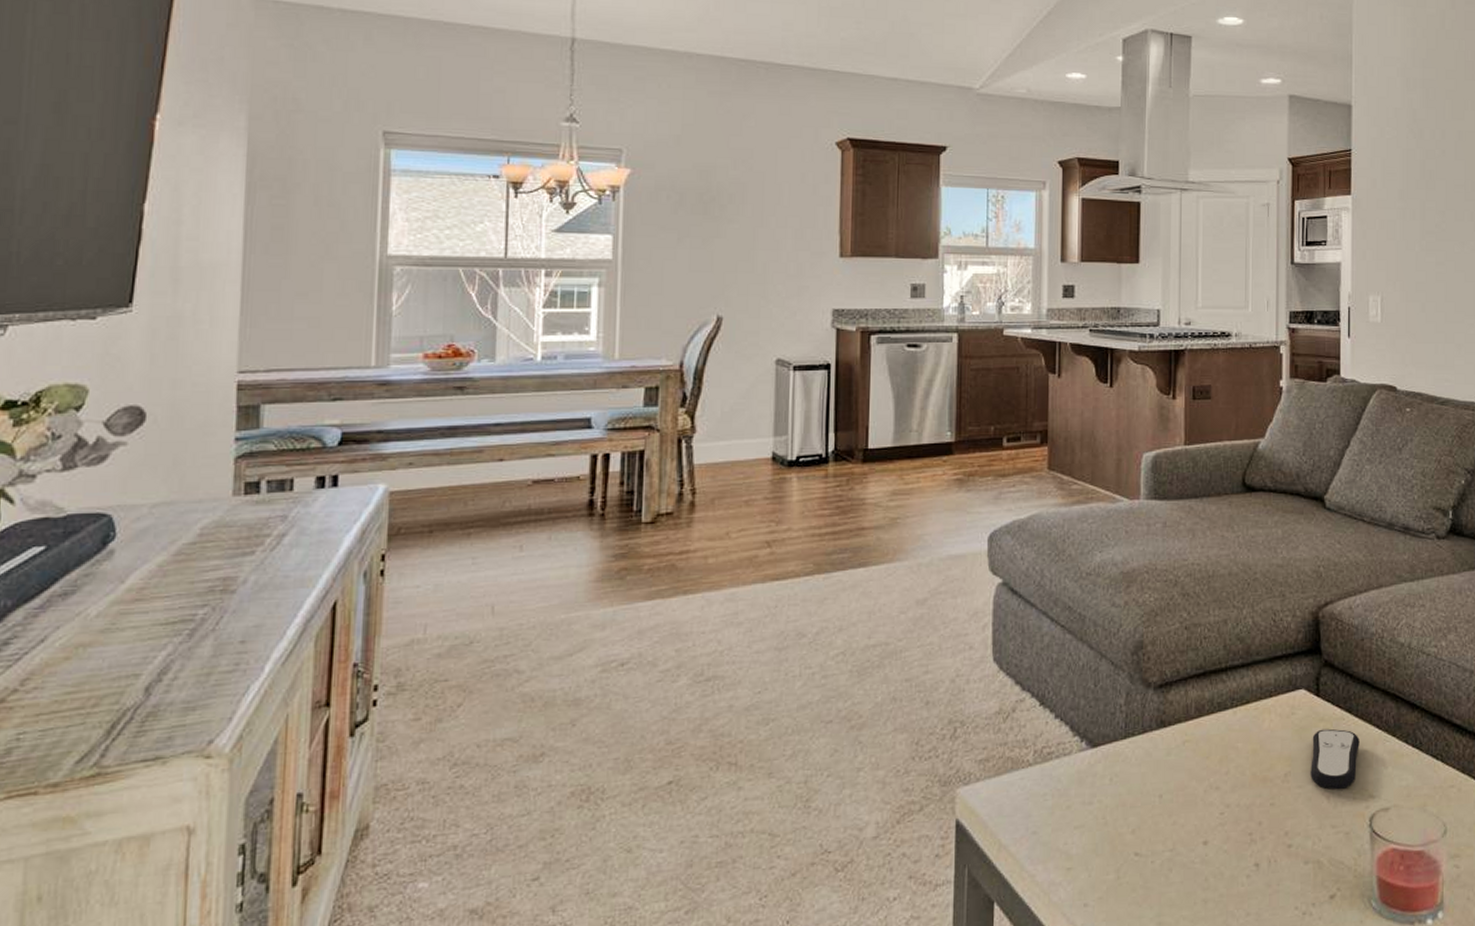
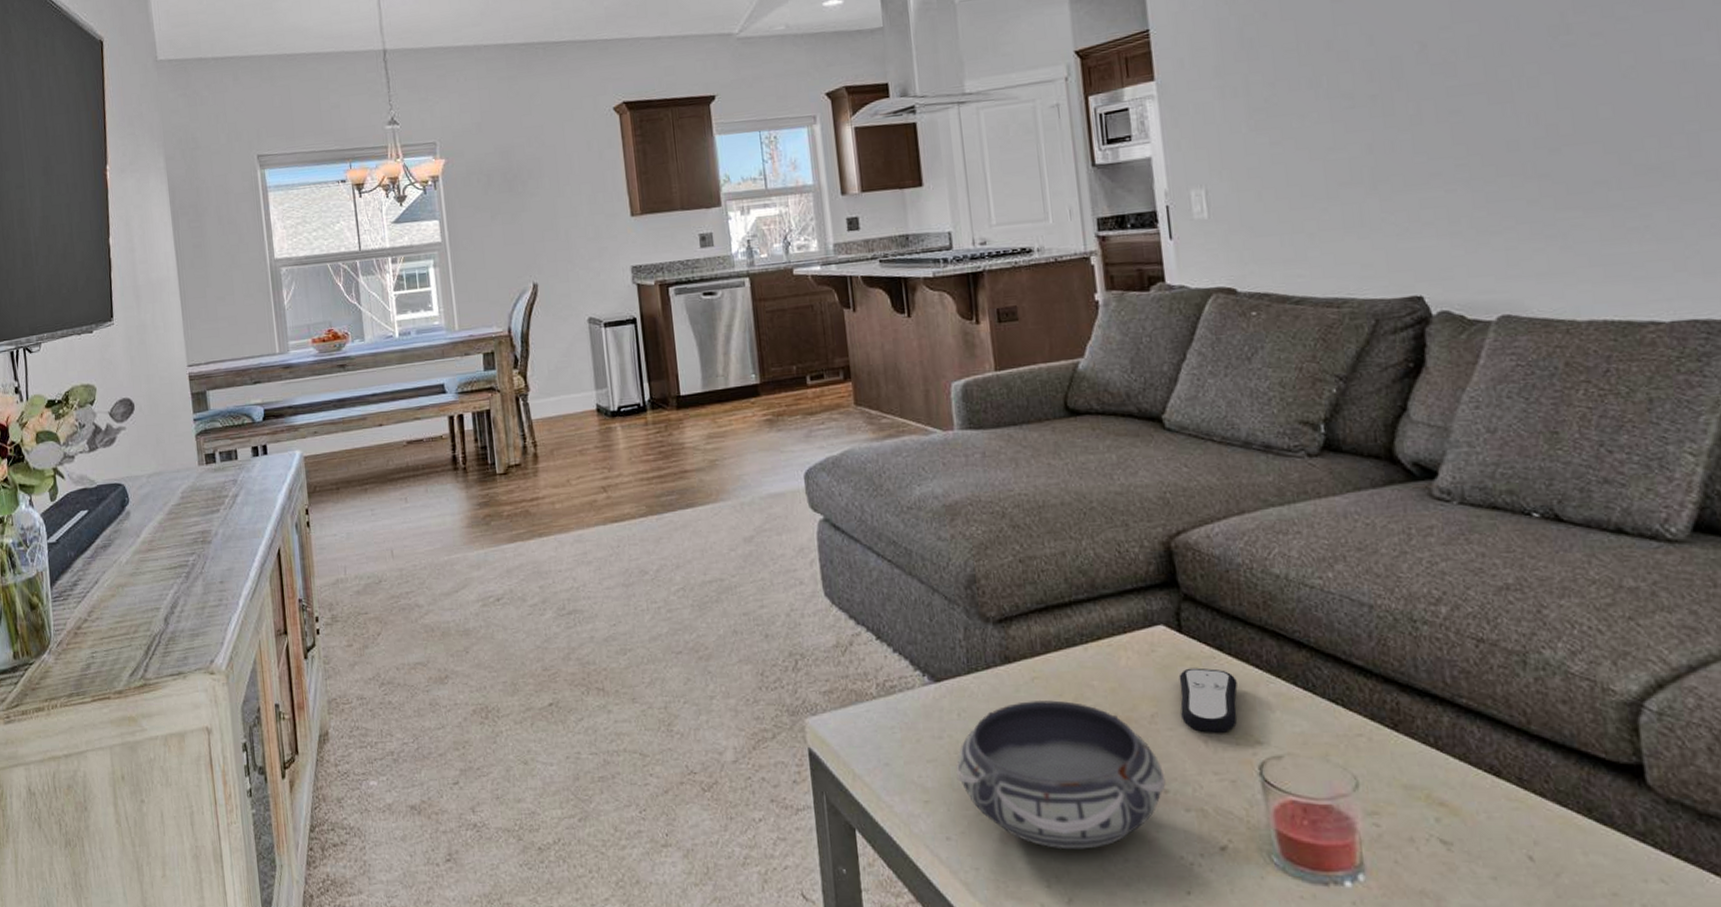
bowl: none [1101,762,1290,908] -> present [956,699,1166,850]

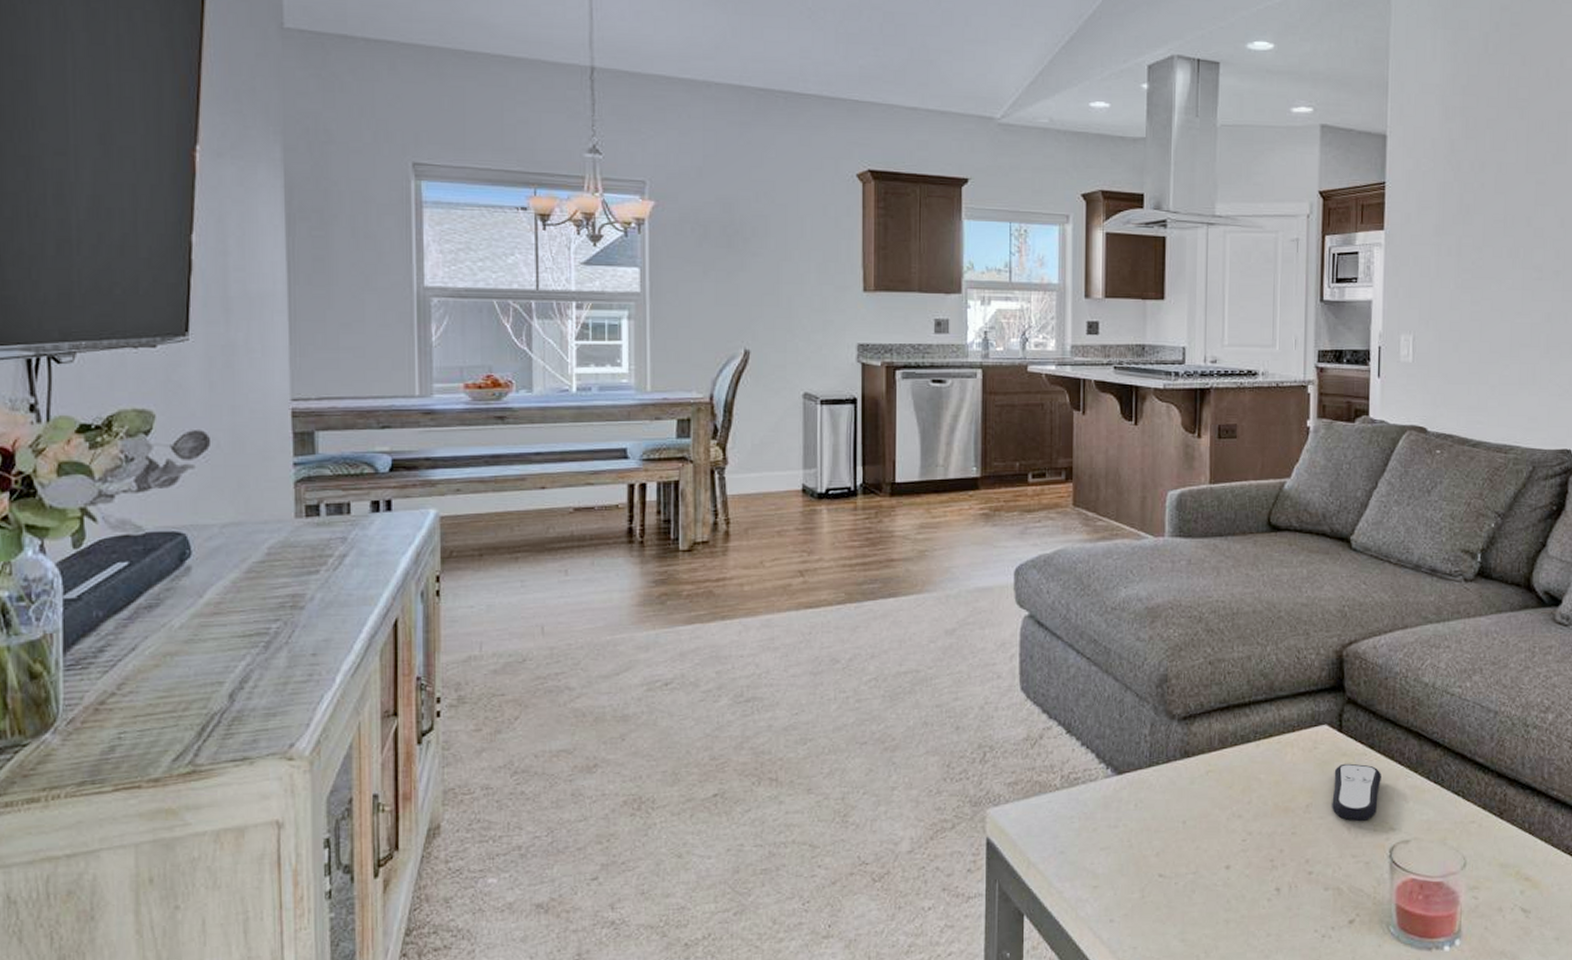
bowl: present [956,699,1166,850] -> none [1127,791,1311,927]

